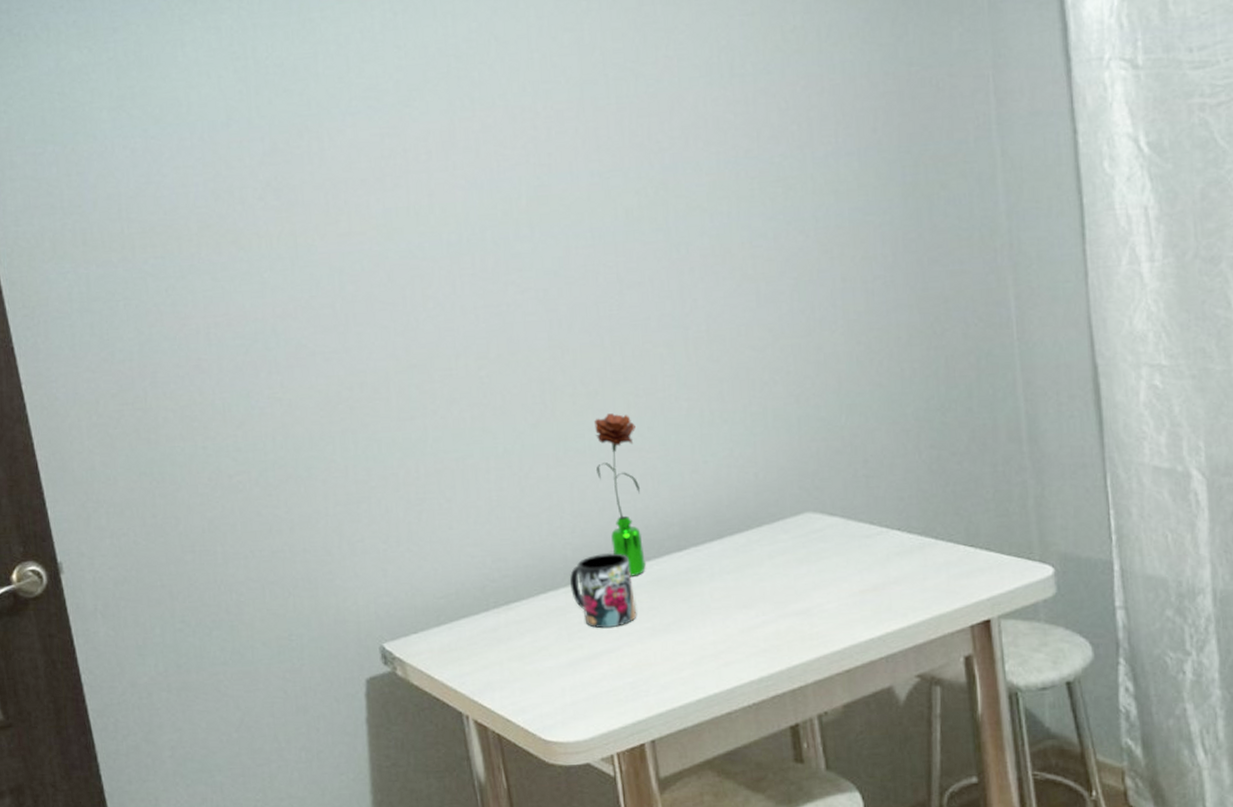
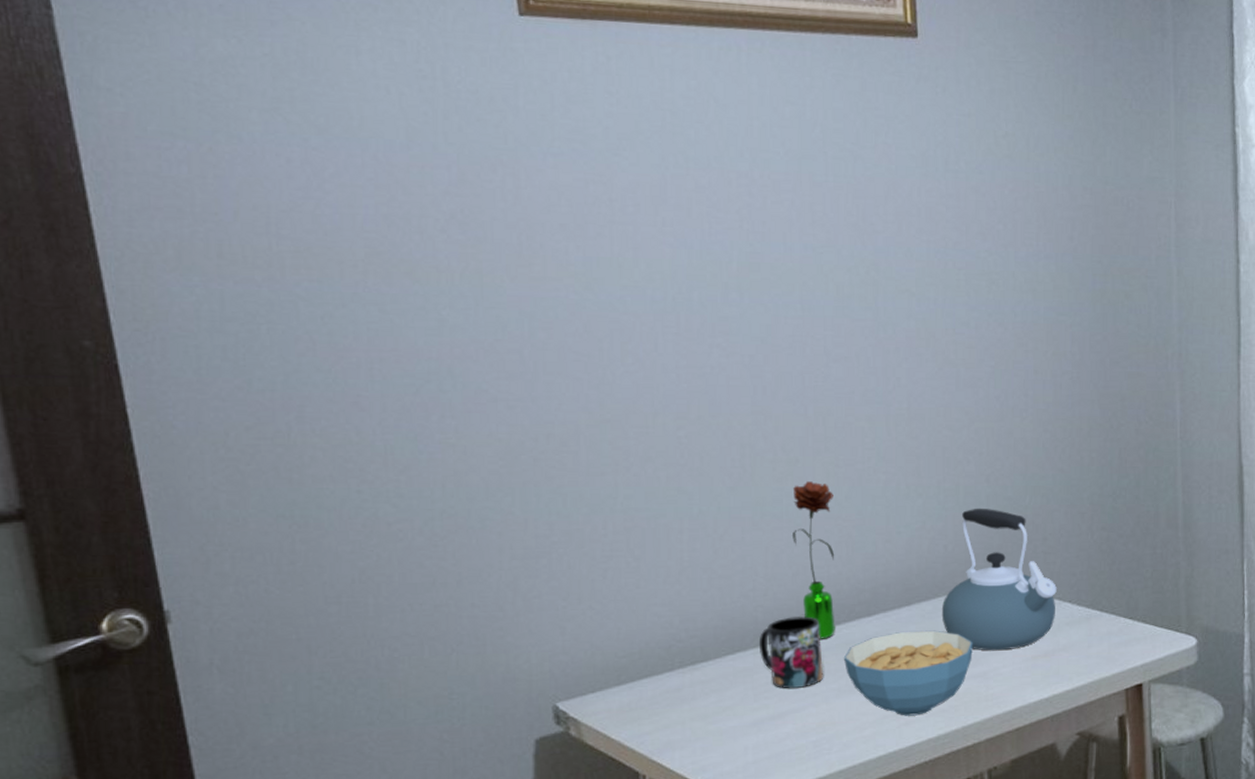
cereal bowl: none [655,564,793,657] -> present [843,630,973,716]
kettle: none [756,431,883,586] -> present [941,508,1057,651]

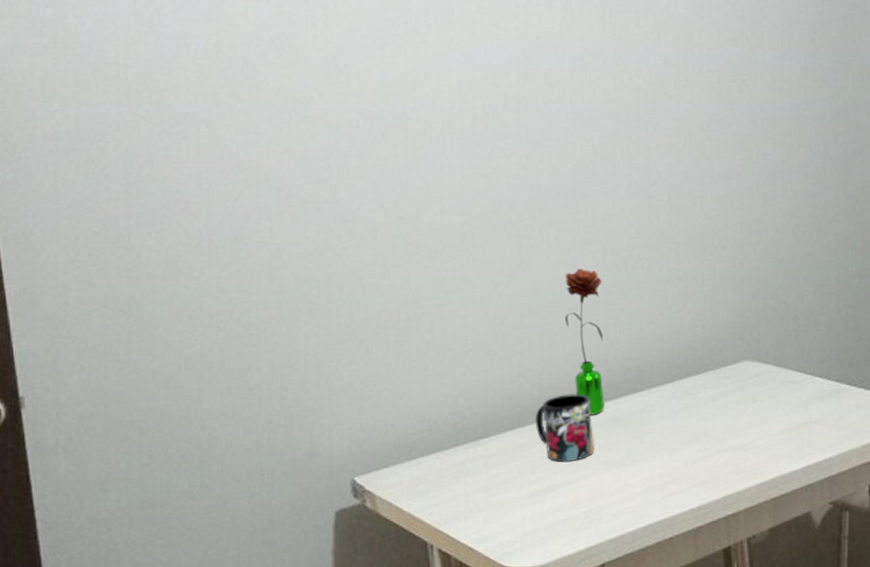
cereal bowl: present [843,630,973,716] -> none [612,405,731,487]
kettle: present [941,508,1057,651] -> none [701,290,808,424]

